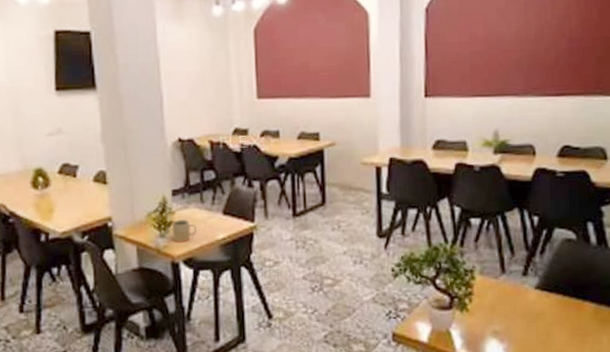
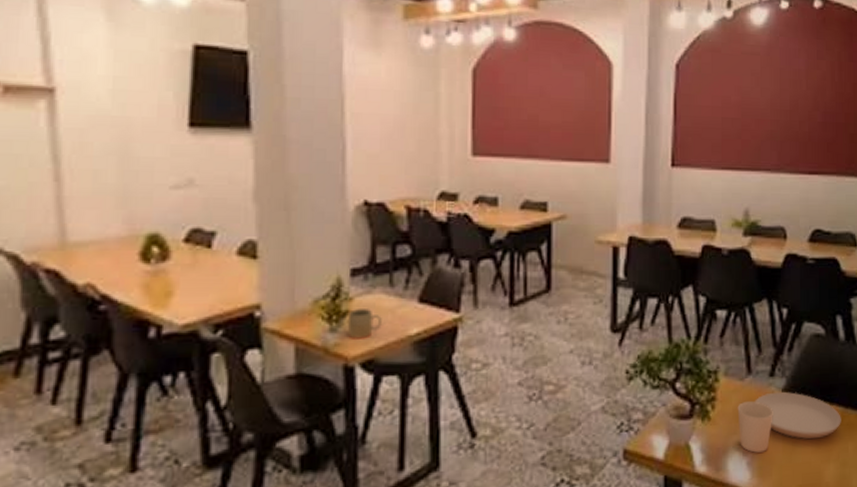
dixie cup: none [493,297,527,341] -> present [737,401,773,453]
saucer: none [509,289,595,331] -> present [755,391,841,440]

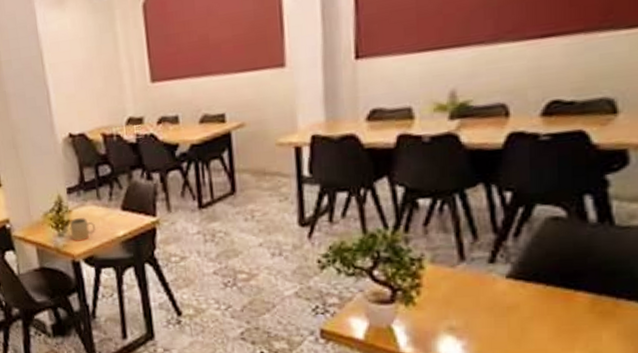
dixie cup: present [737,401,773,453] -> none [448,288,495,337]
saucer: present [755,391,841,440] -> none [470,278,592,327]

